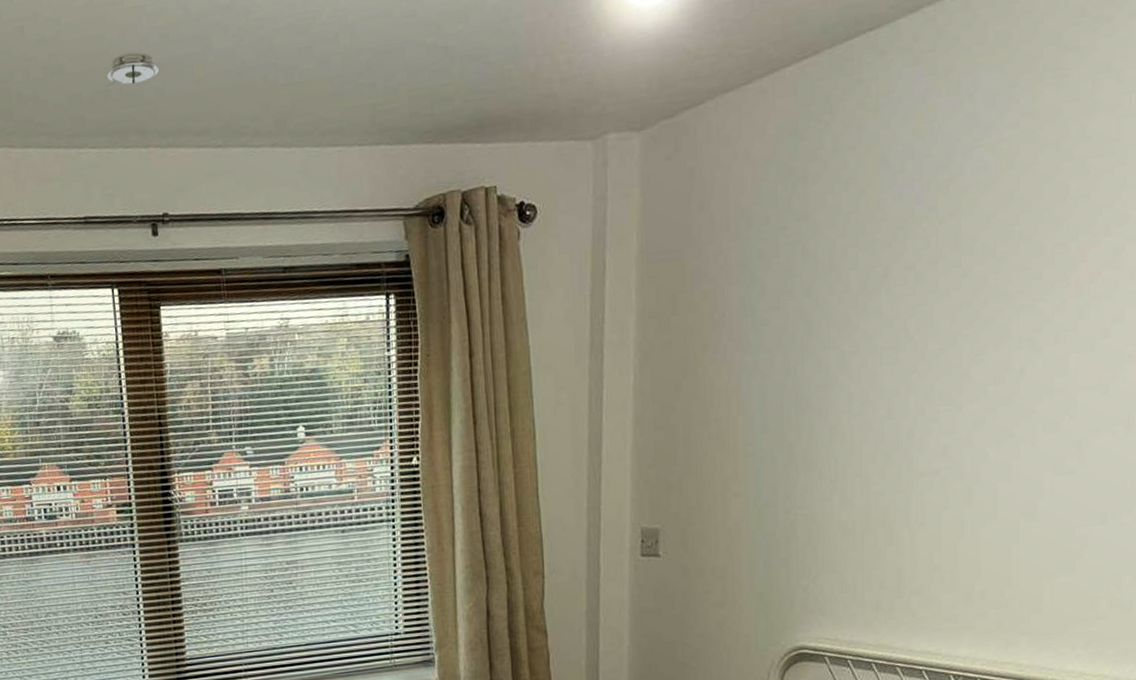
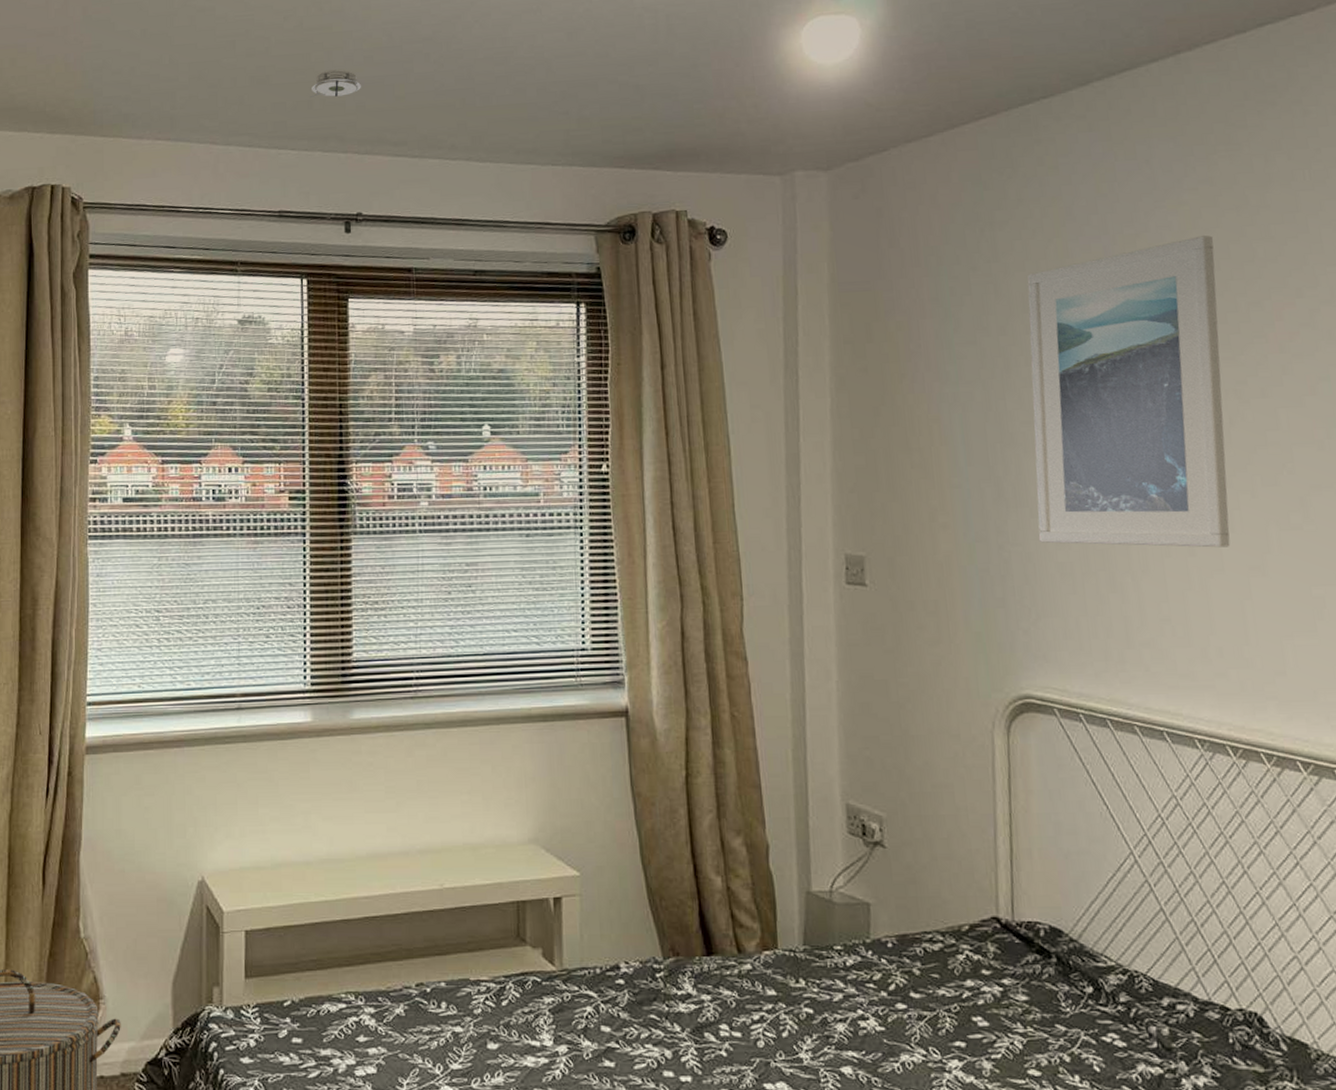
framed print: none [824,174,1027,504] -> present [1027,234,1231,548]

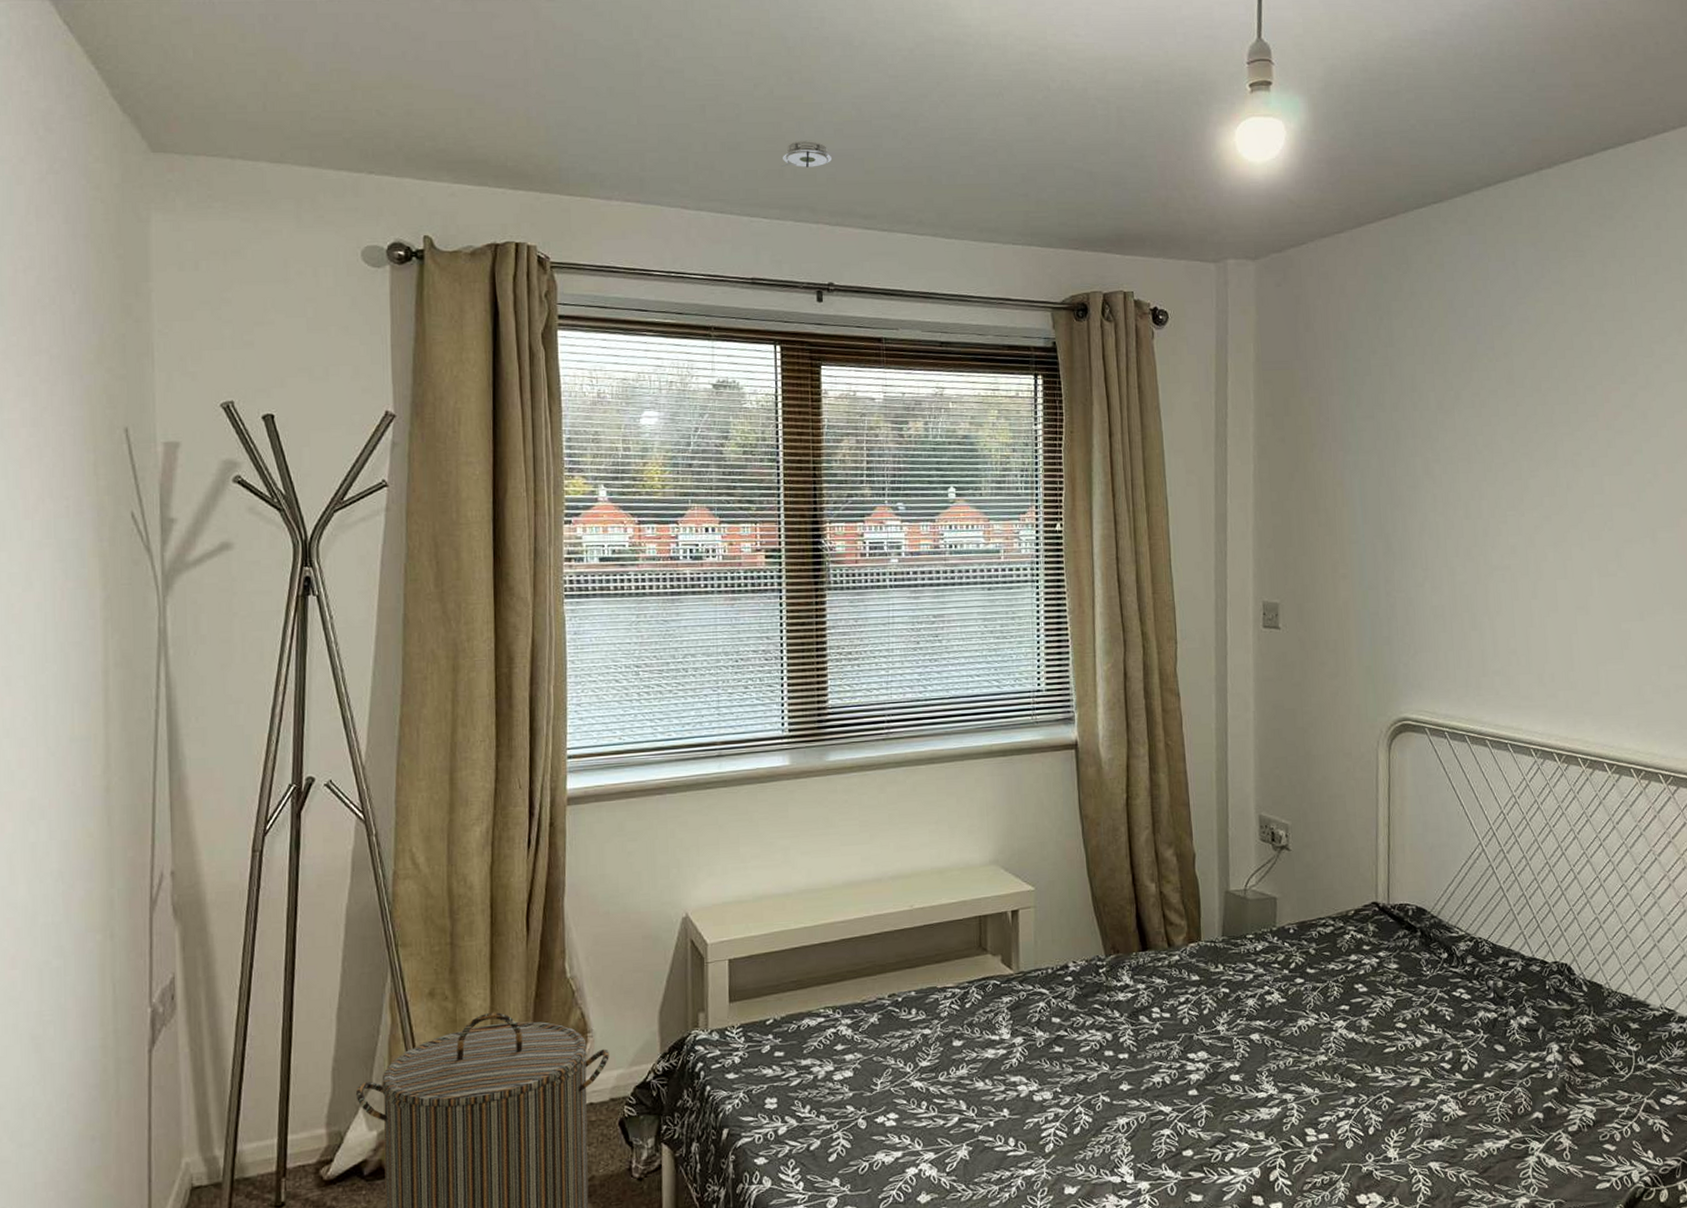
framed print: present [1027,234,1231,548] -> none [1416,328,1563,592]

